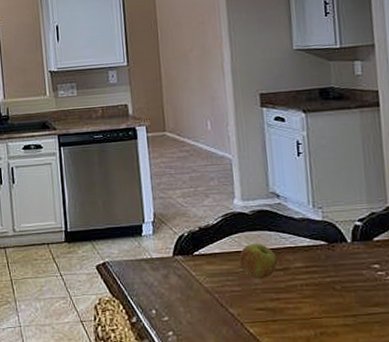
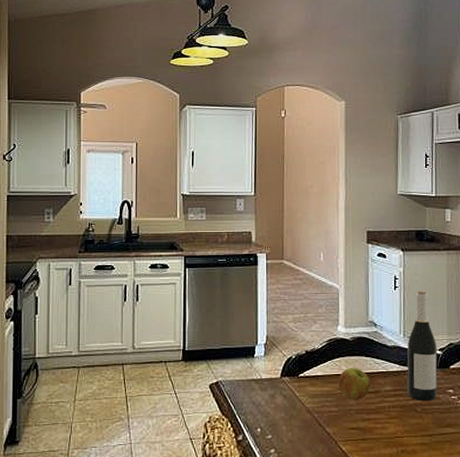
wine bottle: none [318,155,359,278] -> present [407,291,437,401]

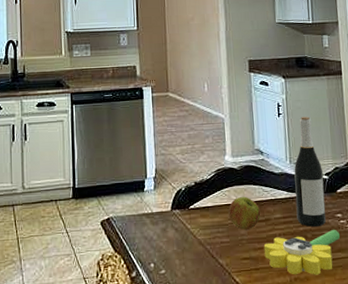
flower: none [372,405,450,449] -> present [263,230,340,275]

